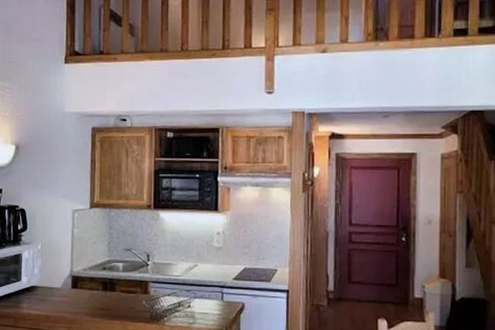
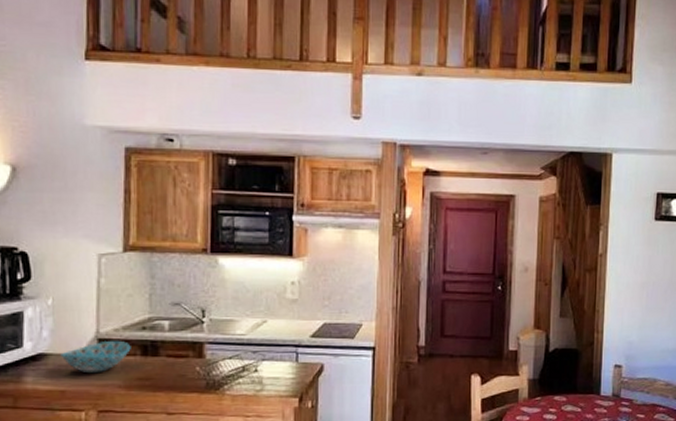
bowl: none [46,277,95,303] -> present [60,340,131,374]

